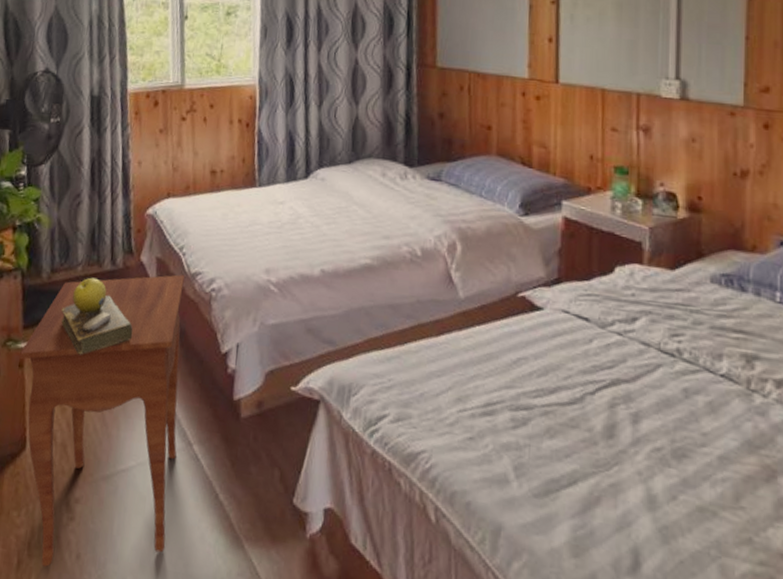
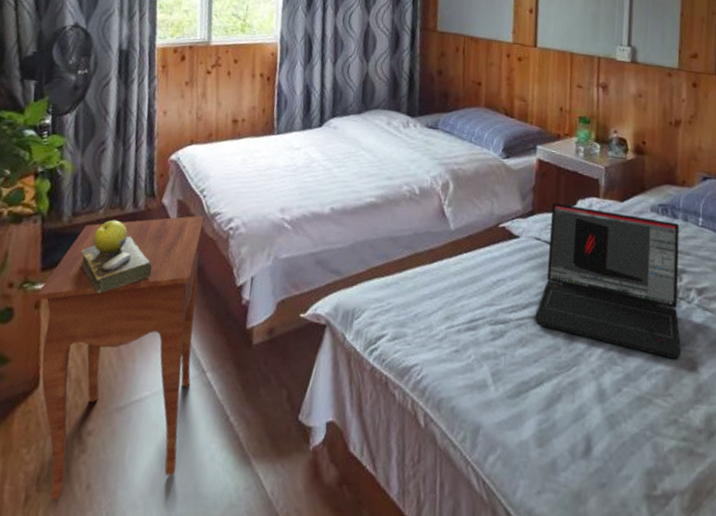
laptop: none [563,269,756,466] -> present [534,202,681,360]

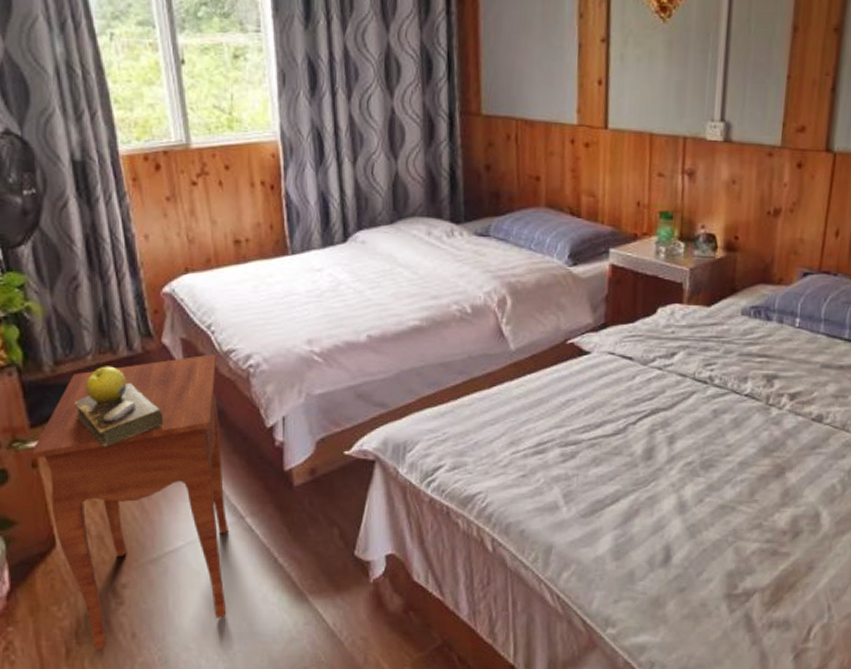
laptop: present [534,202,681,360] -> none [608,312,774,467]

